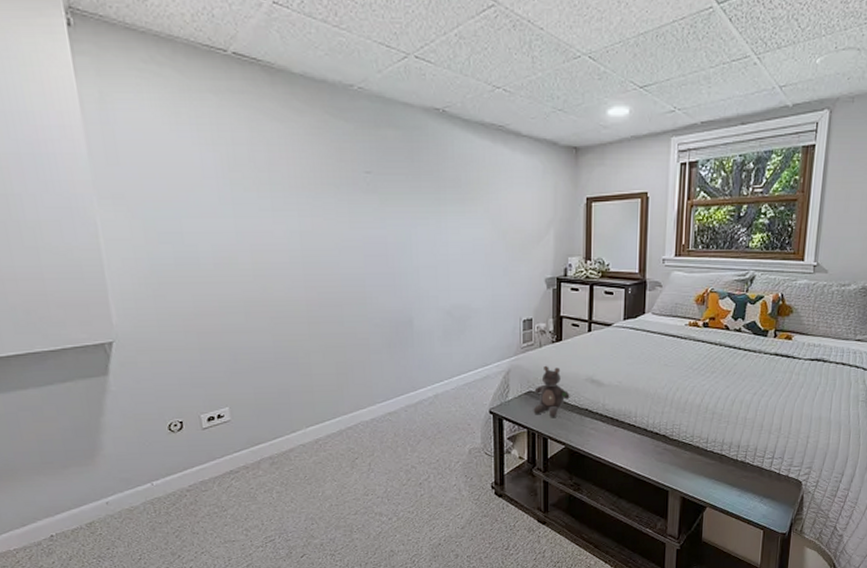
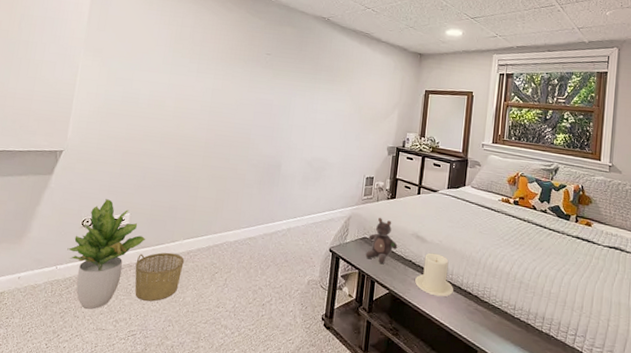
potted plant: none [160,394,258,523] -> present [68,199,146,309]
basket: none [252,444,314,503] -> present [135,252,184,302]
candle: none [594,396,638,443] -> present [415,252,453,297]

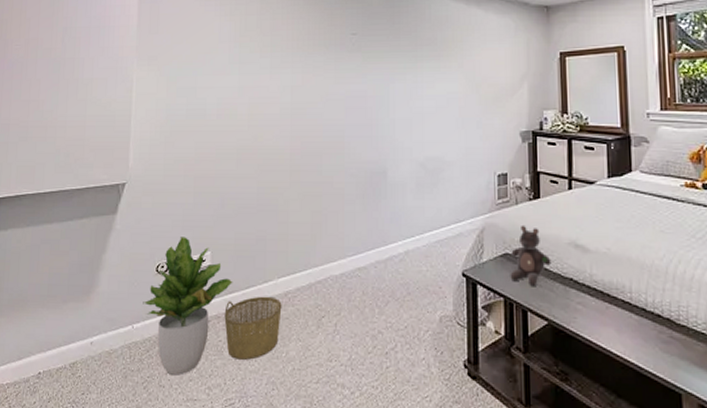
candle: present [415,252,453,297] -> none [581,265,635,324]

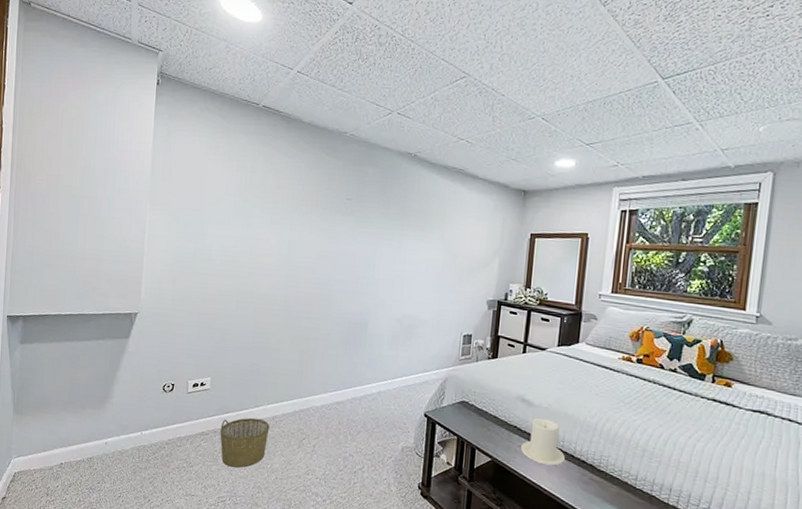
potted plant: present [144,237,233,375] -> none [152,363,229,475]
stuffed animal: present [510,224,552,287] -> none [464,379,501,430]
candle: none [581,265,635,324] -> present [521,417,565,466]

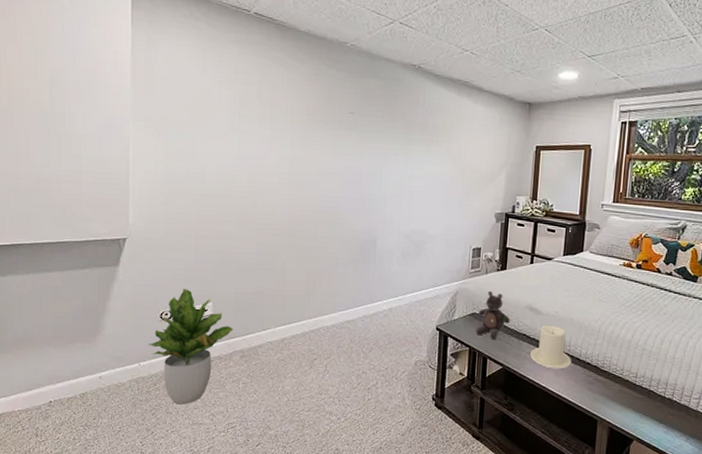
potted plant: none [152,363,229,475] -> present [149,289,234,405]
basket: present [220,417,270,468] -> none [226,341,279,393]
stuffed animal: none [464,379,501,430] -> present [475,290,510,340]

